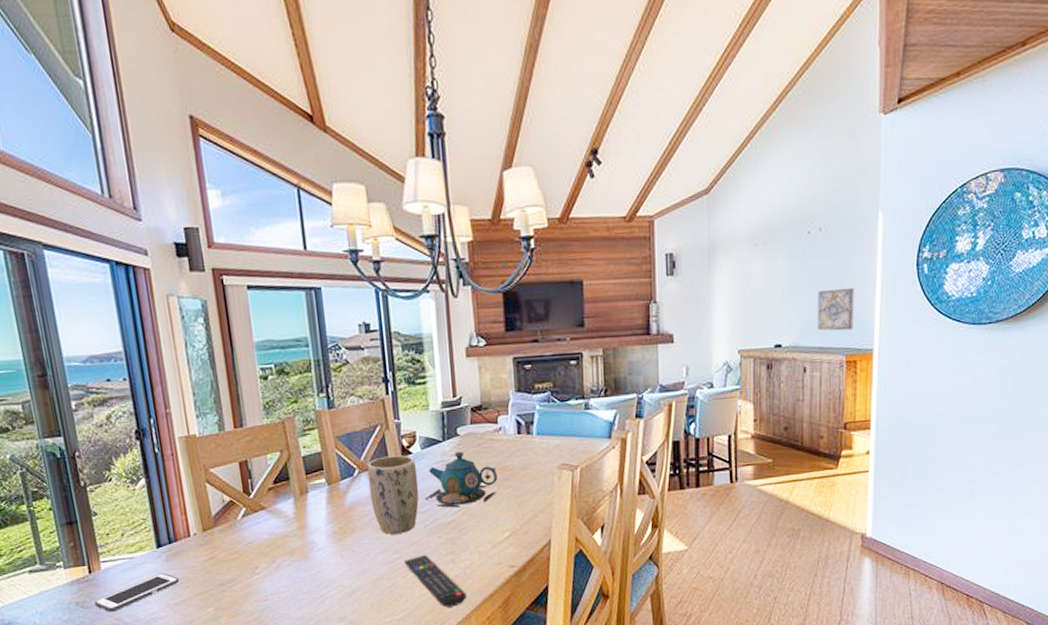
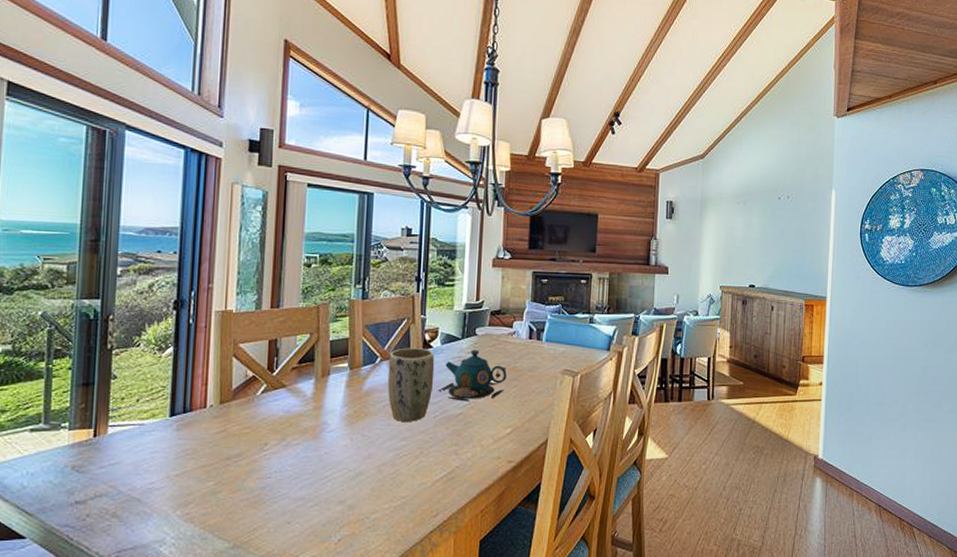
cell phone: present [94,573,180,612] -> none [92,442,186,479]
remote control: present [403,554,466,607] -> none [409,443,464,497]
wall art: present [817,287,854,331] -> none [783,245,813,280]

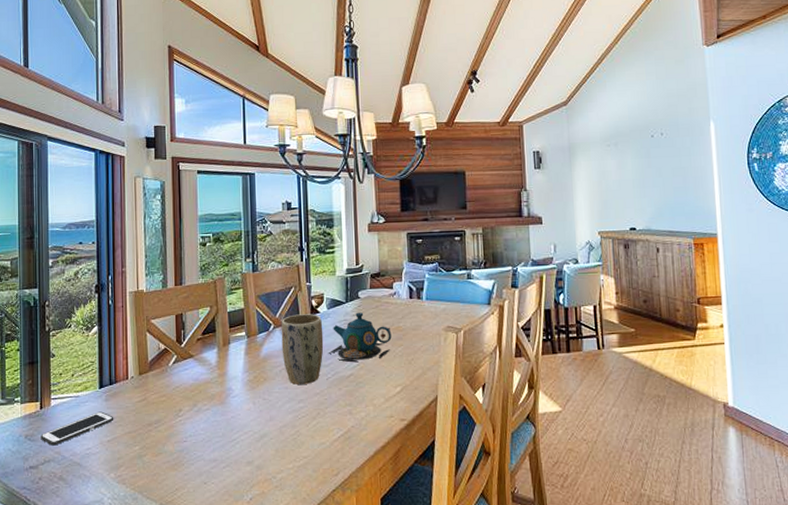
cell phone: none [92,442,186,479] -> present [40,411,114,446]

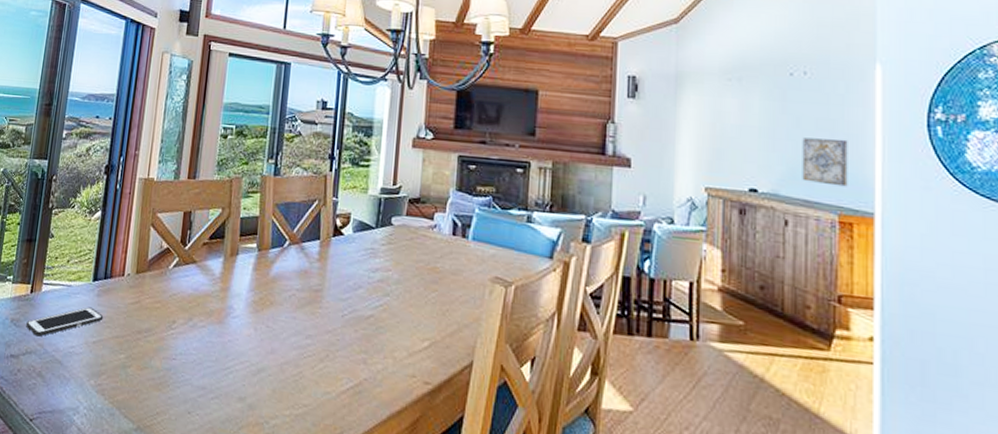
plant pot: present [281,314,324,384] -> none [294,232,346,318]
teapot: present [328,312,392,363] -> none [347,241,426,303]
wall art: none [664,181,698,217] -> present [802,137,848,187]

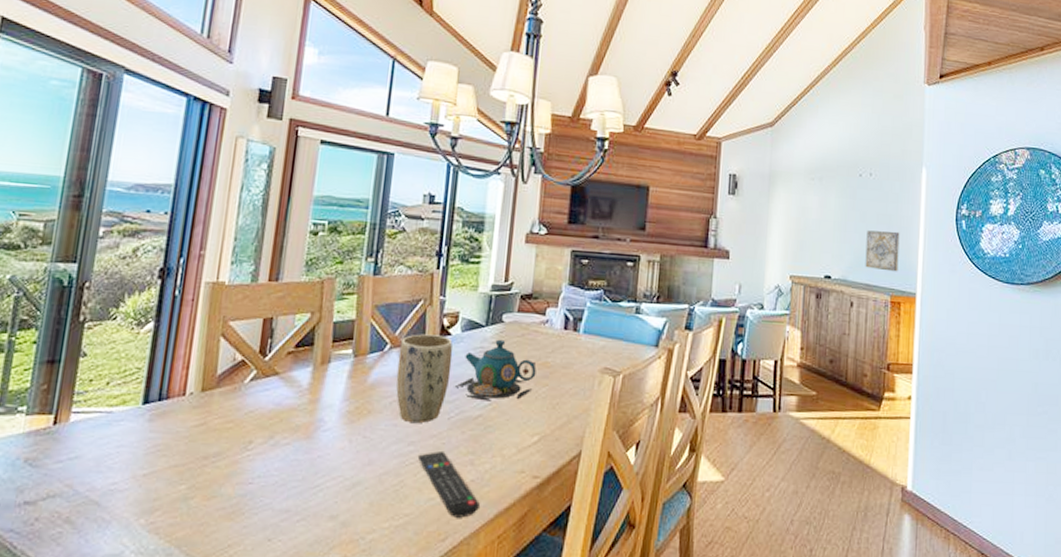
cell phone: present [26,307,104,337] -> none [47,434,158,476]
plant pot: none [294,232,346,318] -> present [396,334,453,423]
remote control: none [314,346,373,416] -> present [417,450,480,518]
teapot: none [347,241,426,303] -> present [454,339,537,402]

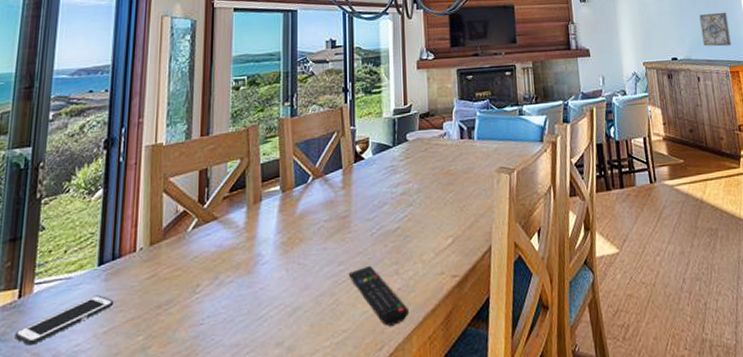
cell phone: none [47,434,158,476] -> present [14,295,114,346]
plant pot: present [396,334,453,423] -> none [321,161,368,244]
teapot: present [454,339,537,402] -> none [372,156,442,214]

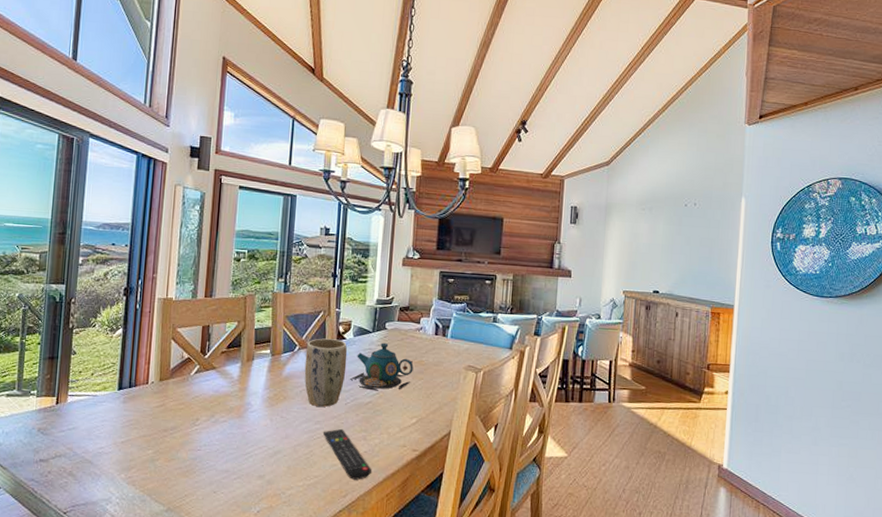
cell phone: present [14,295,114,346] -> none [53,412,130,442]
plant pot: none [321,161,368,244] -> present [304,338,348,407]
teapot: none [372,156,442,214] -> present [349,342,414,391]
wall art: present [699,12,732,46] -> none [689,252,720,287]

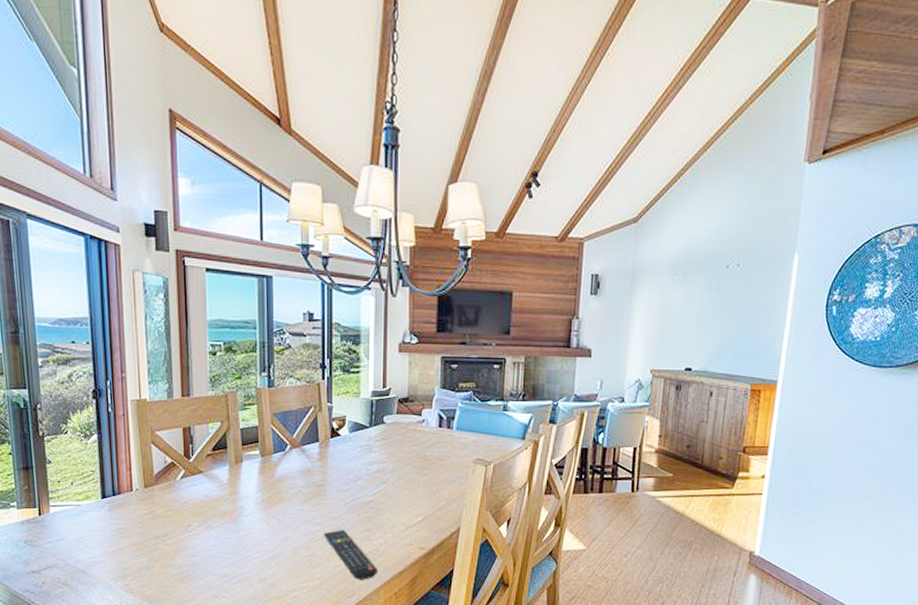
plant pot: present [304,338,348,407] -> none [298,436,344,508]
teapot: present [349,342,414,391] -> none [347,438,417,490]

